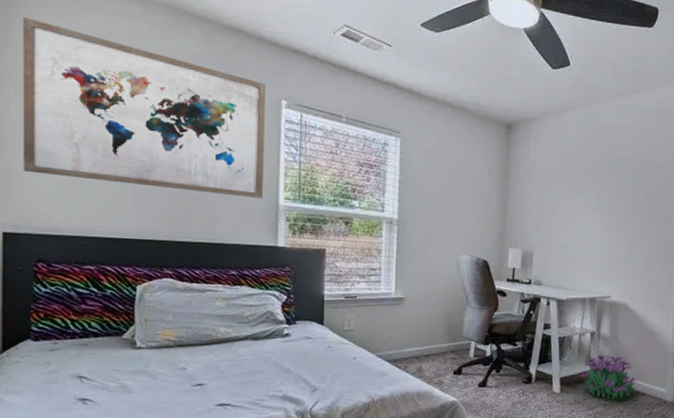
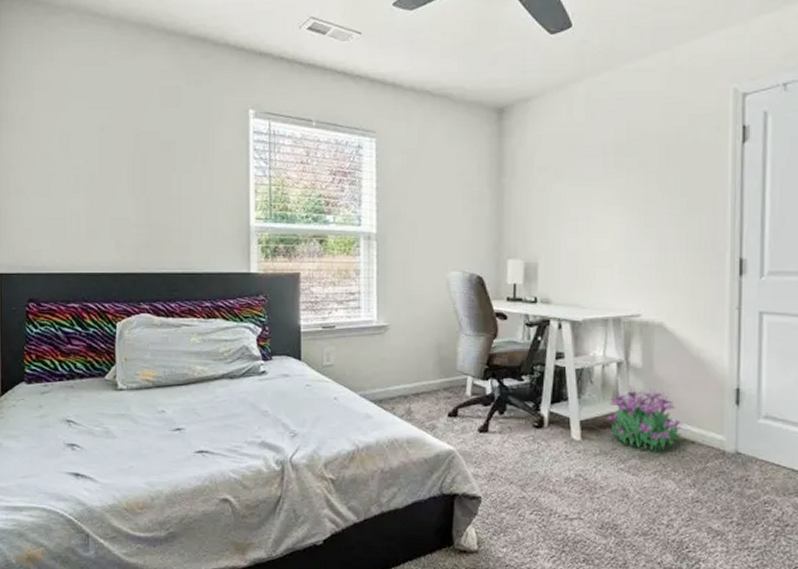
wall art: present [22,17,266,198] -> none [12,55,233,220]

